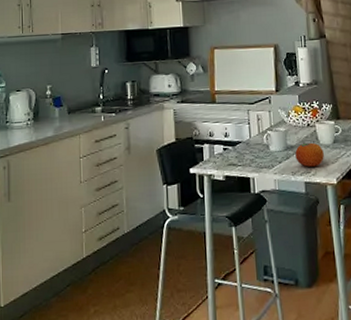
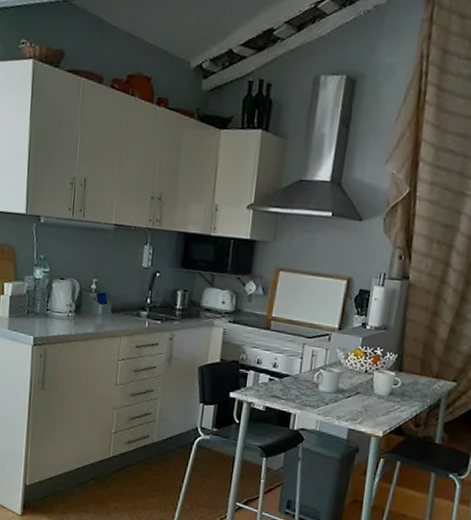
fruit: present [295,142,324,167] -> none [344,389,376,416]

